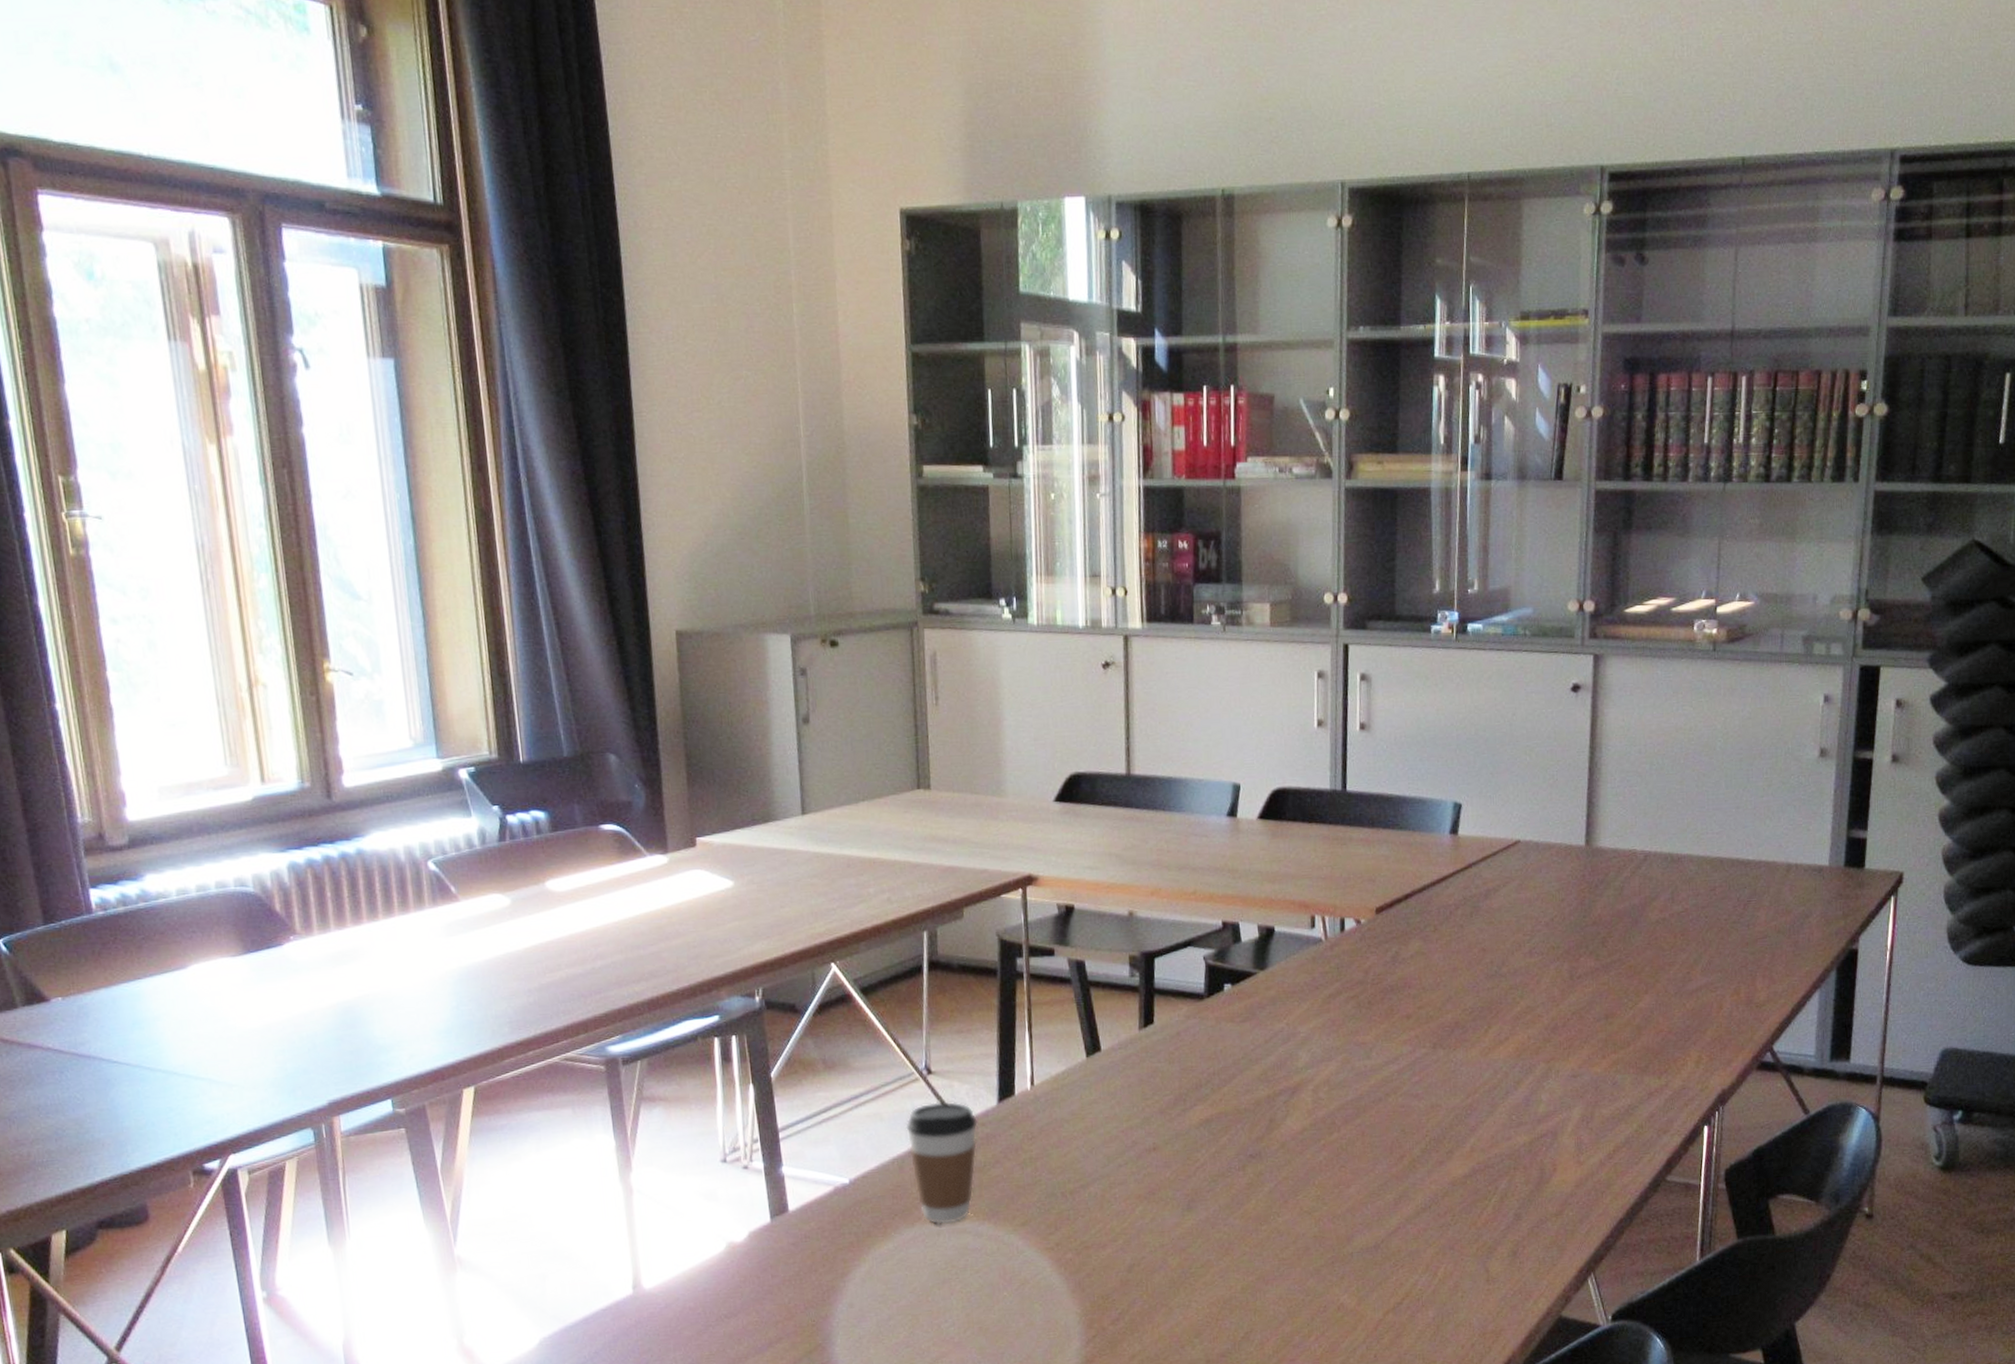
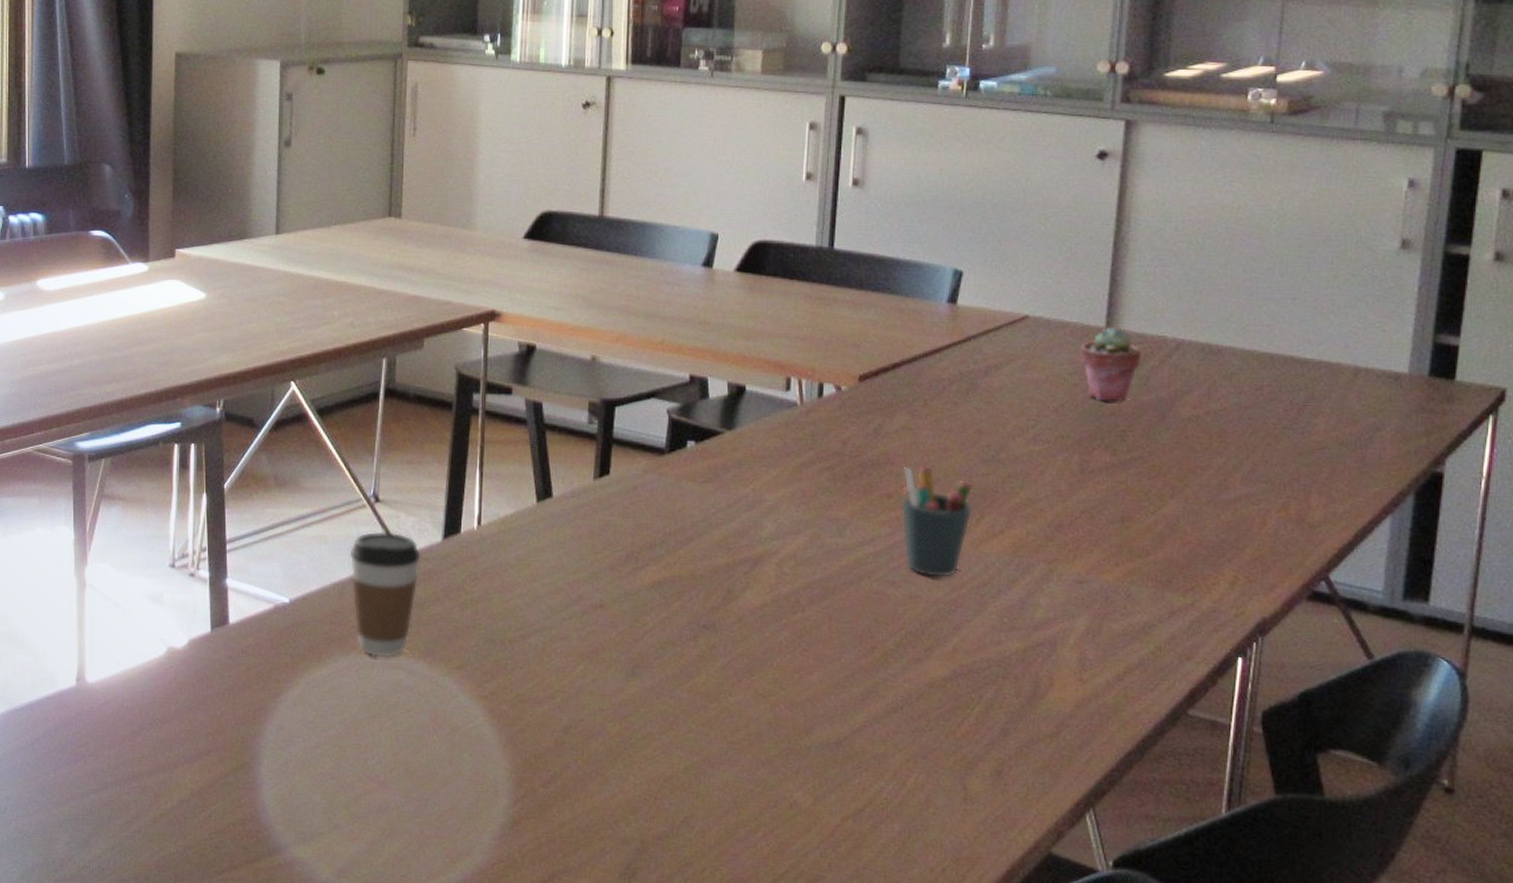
pen holder: none [1417,986,1482,1087] -> present [899,466,974,579]
potted succulent: none [1565,845,1616,913] -> present [1080,327,1142,402]

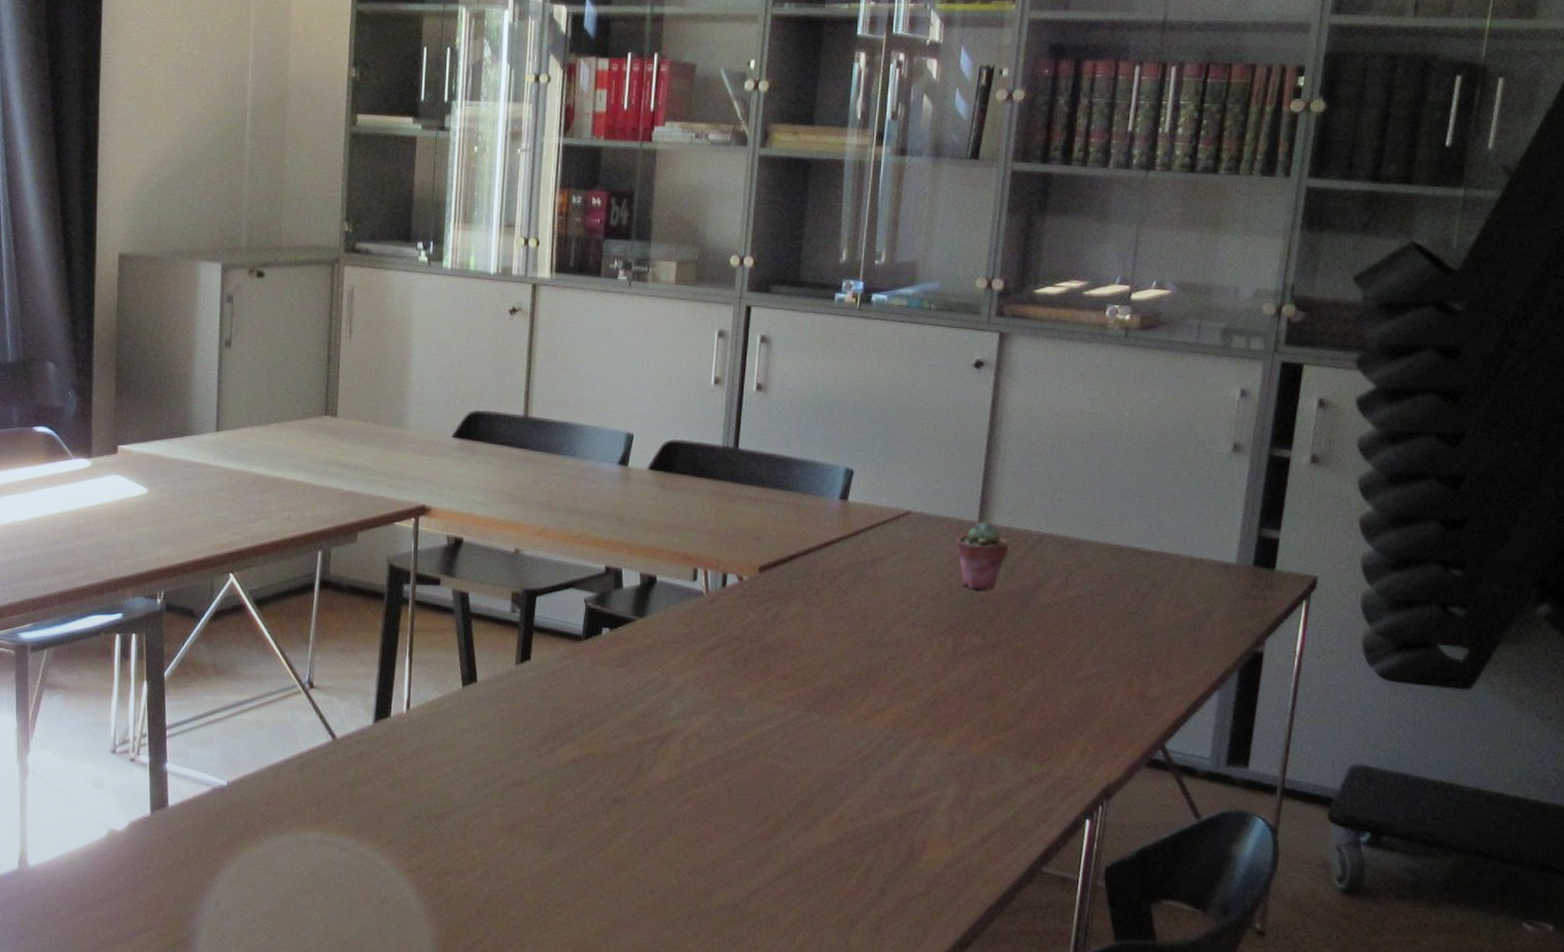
coffee cup: present [349,531,421,657] -> none [285,716,353,835]
pen holder: present [899,466,974,579] -> none [793,650,859,753]

